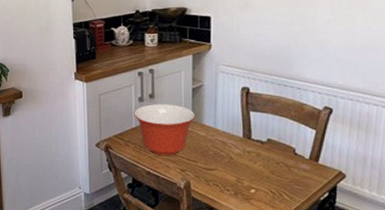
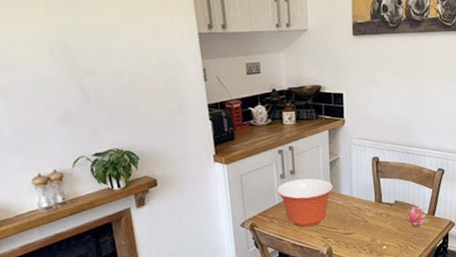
fruit: none [282,144,308,174] -> present [406,203,427,228]

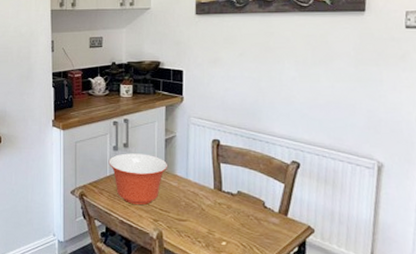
fruit: present [406,203,427,228] -> none [252,197,278,227]

